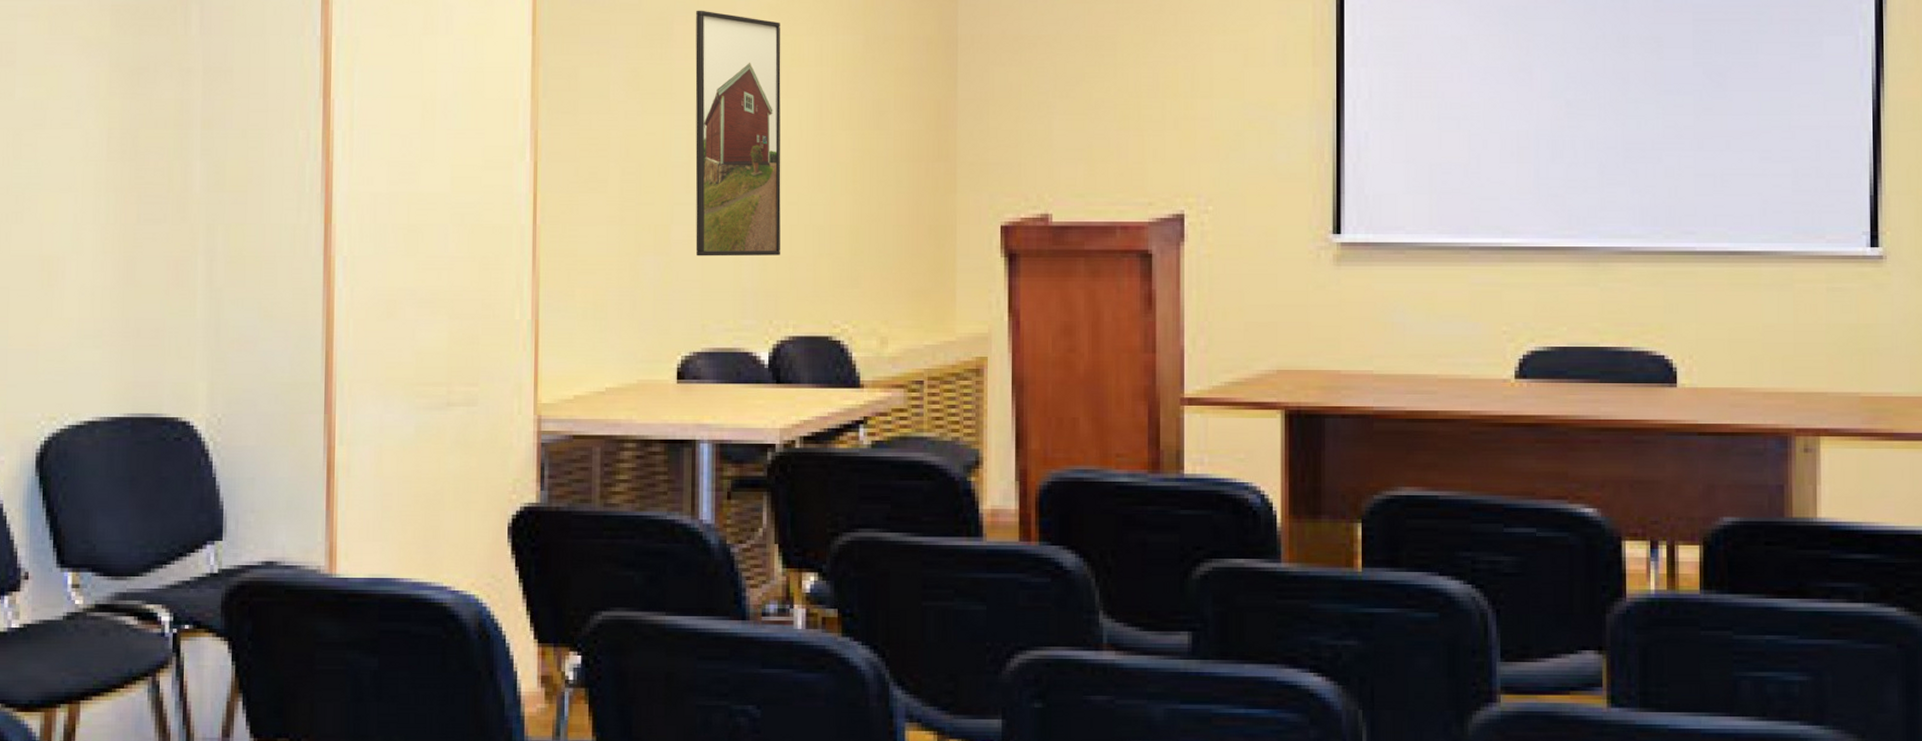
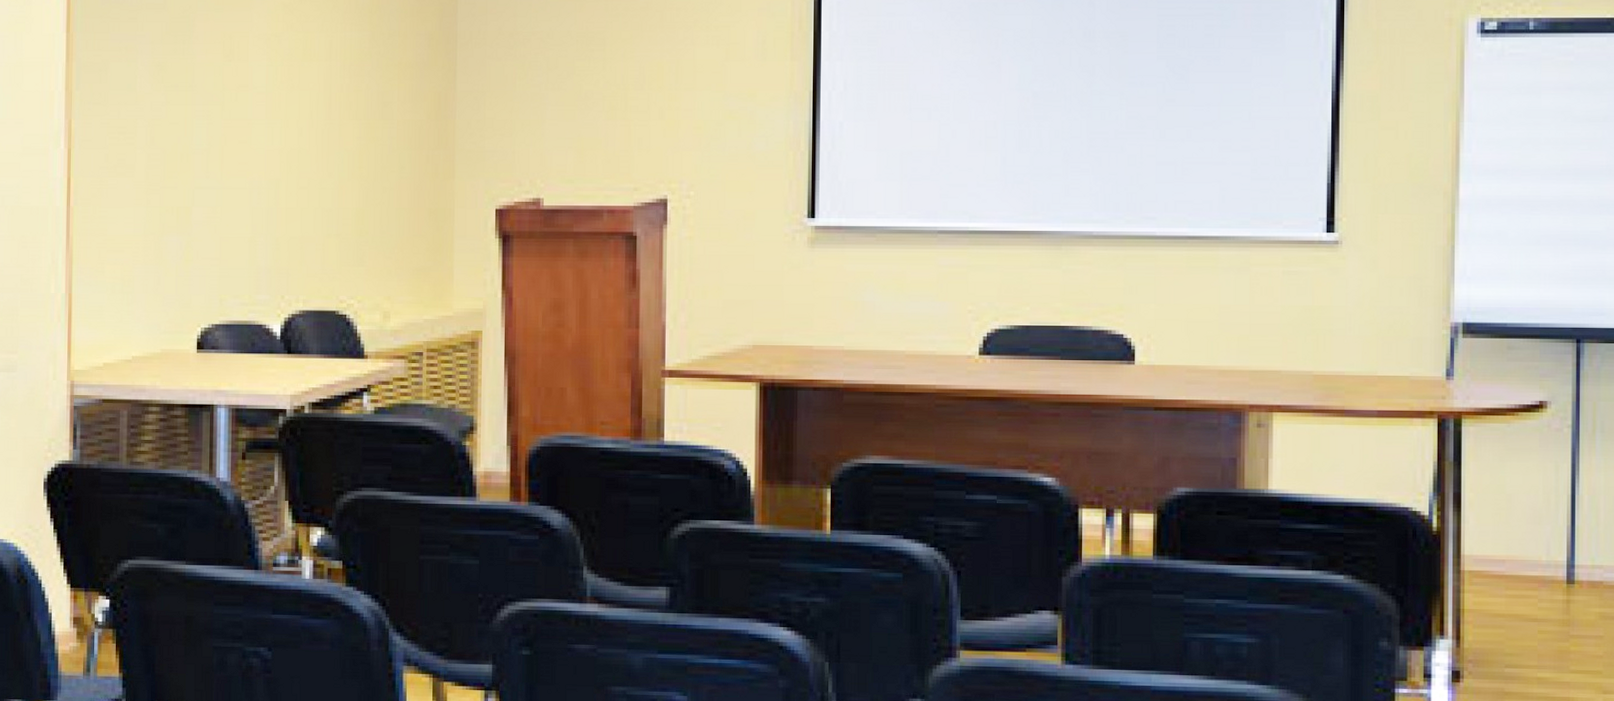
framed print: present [695,10,781,257] -> none [214,8,294,237]

